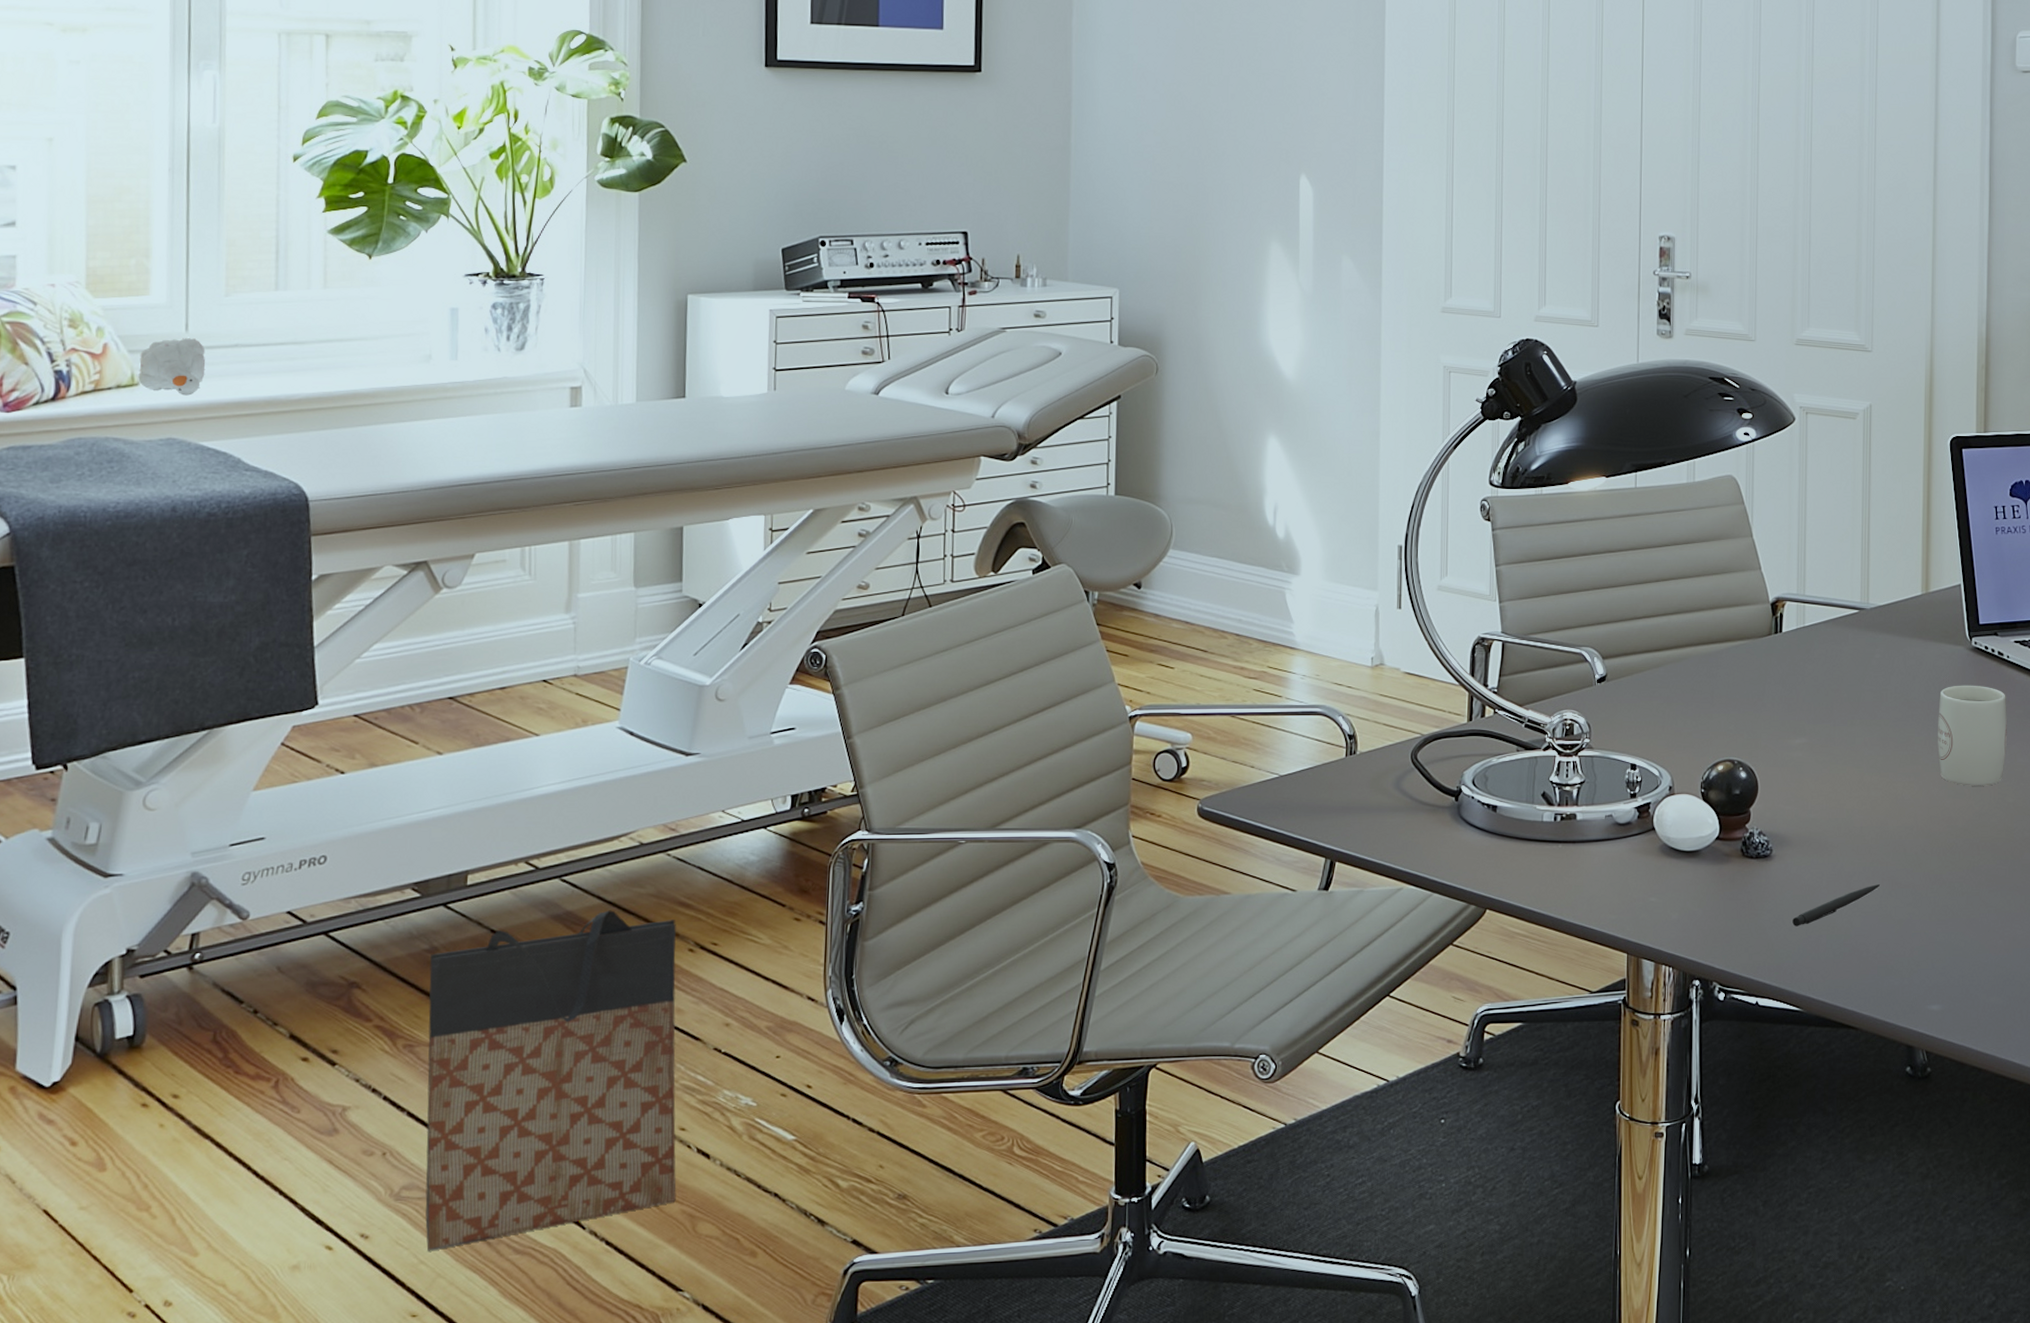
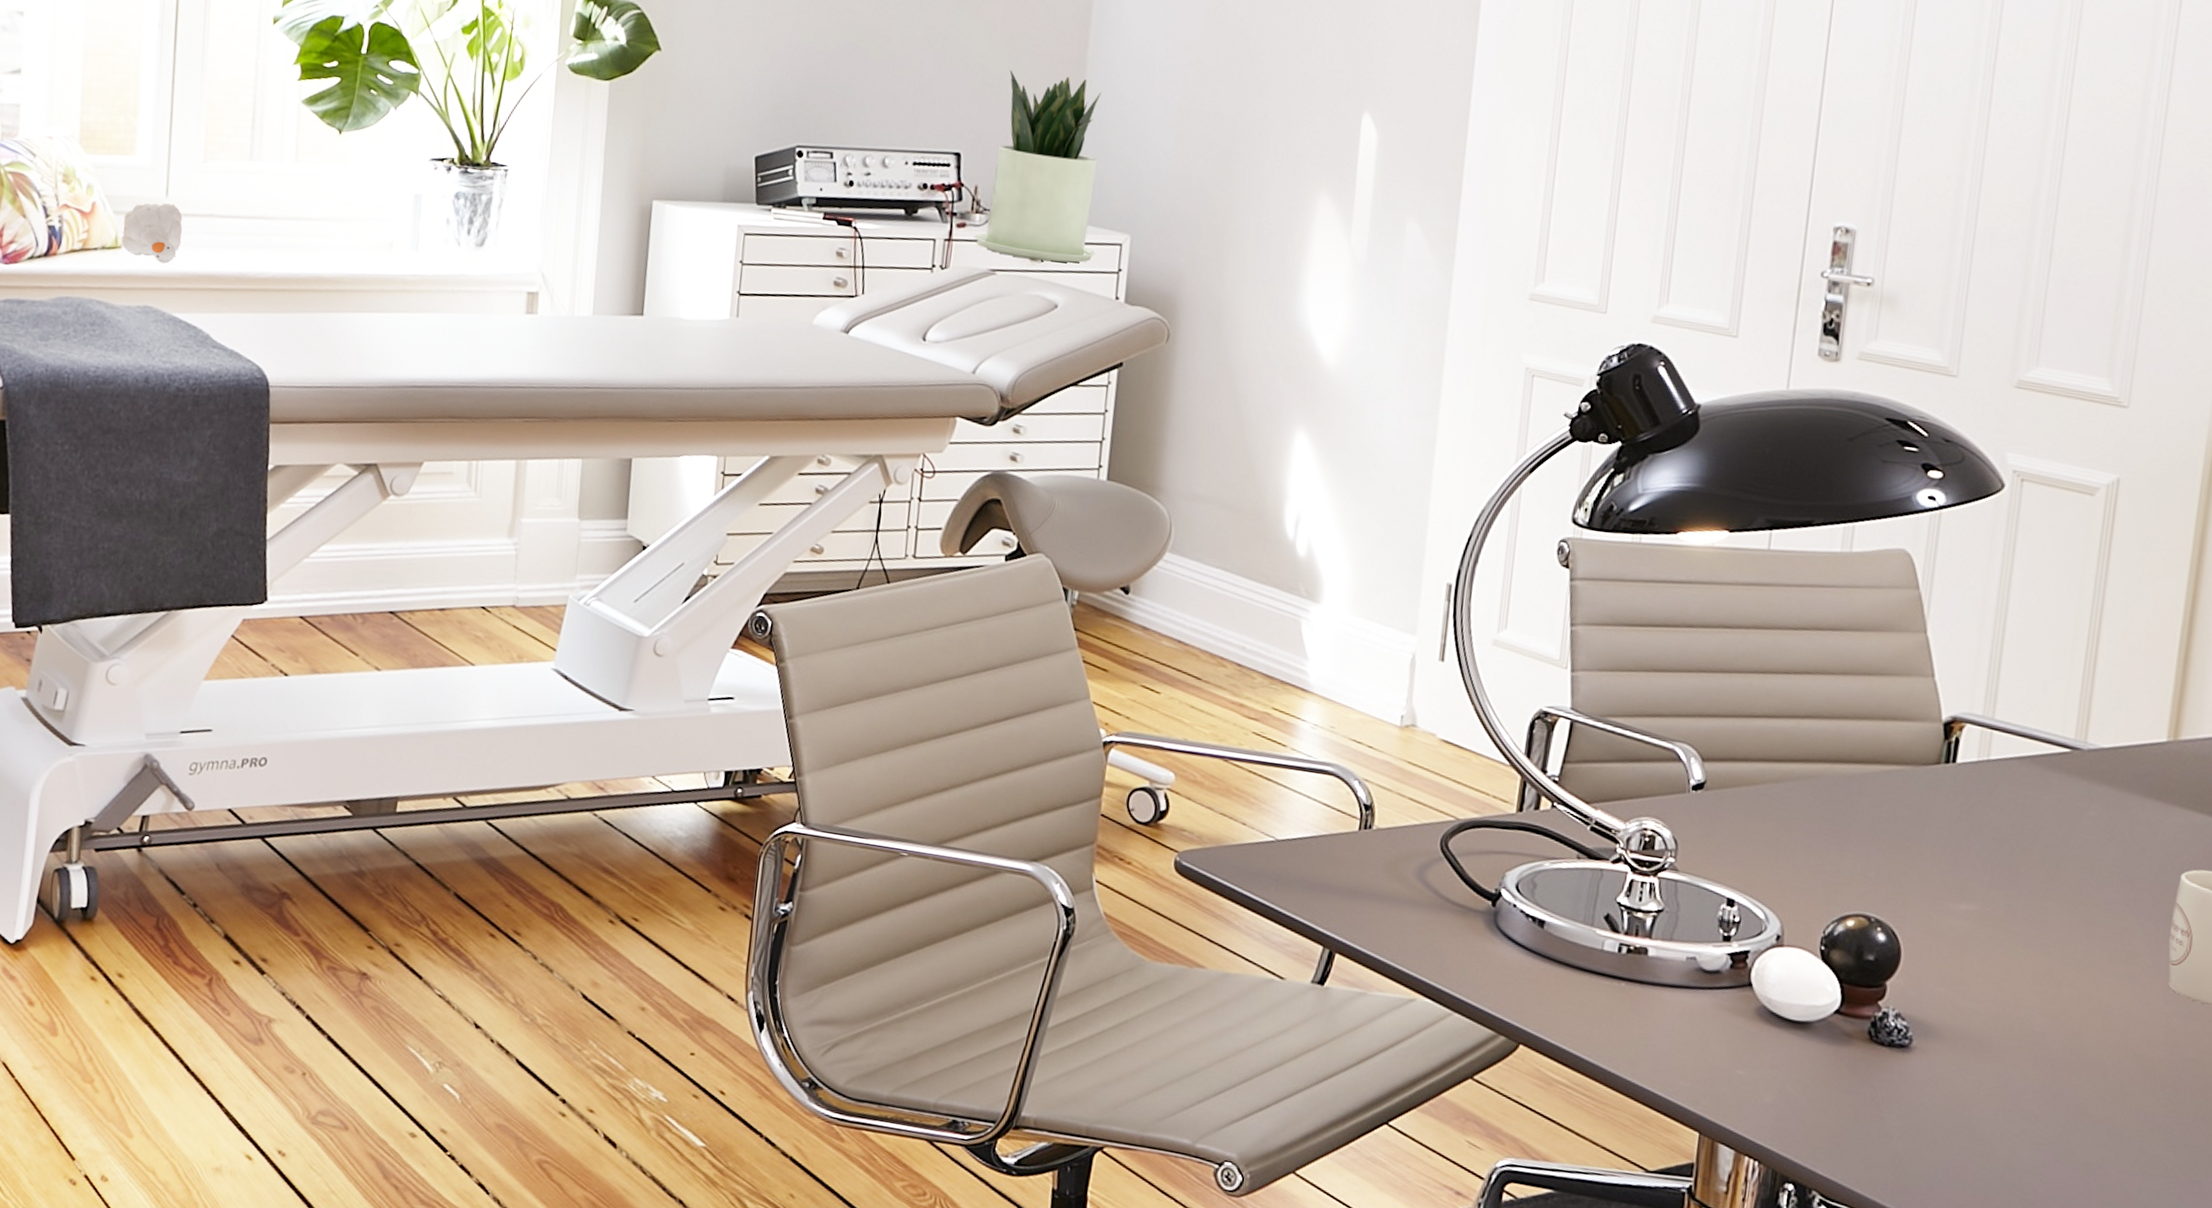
bag: present [425,910,676,1251] -> none [338,863,598,1187]
planter: none [984,158,1091,317] -> present [974,69,1101,264]
pen: present [1792,884,1880,926] -> none [1931,1110,2062,1144]

